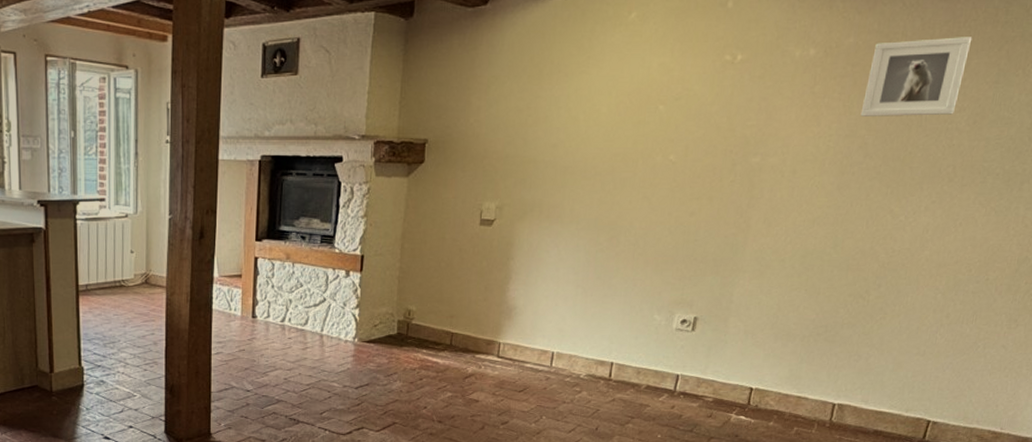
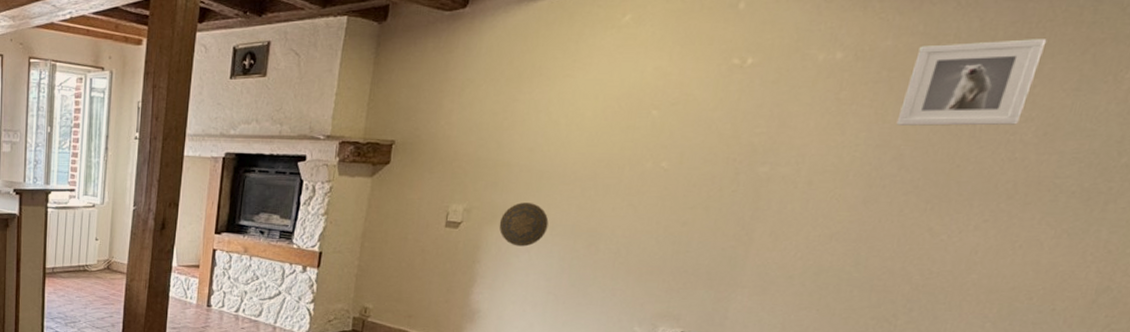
decorative plate: none [529,198,574,242] -> present [499,202,549,247]

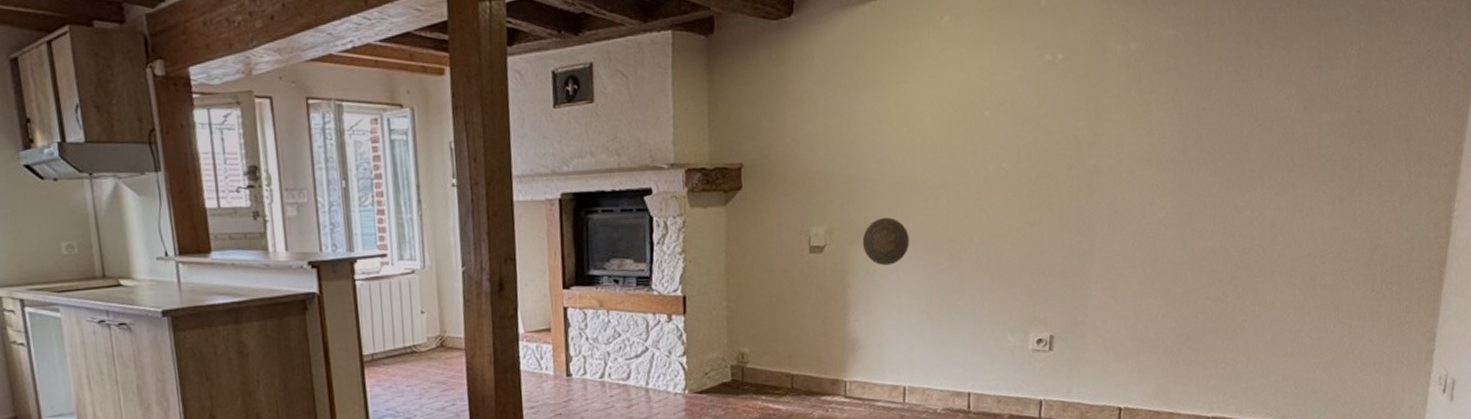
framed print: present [896,39,1047,126] -> none [1190,22,1289,110]

